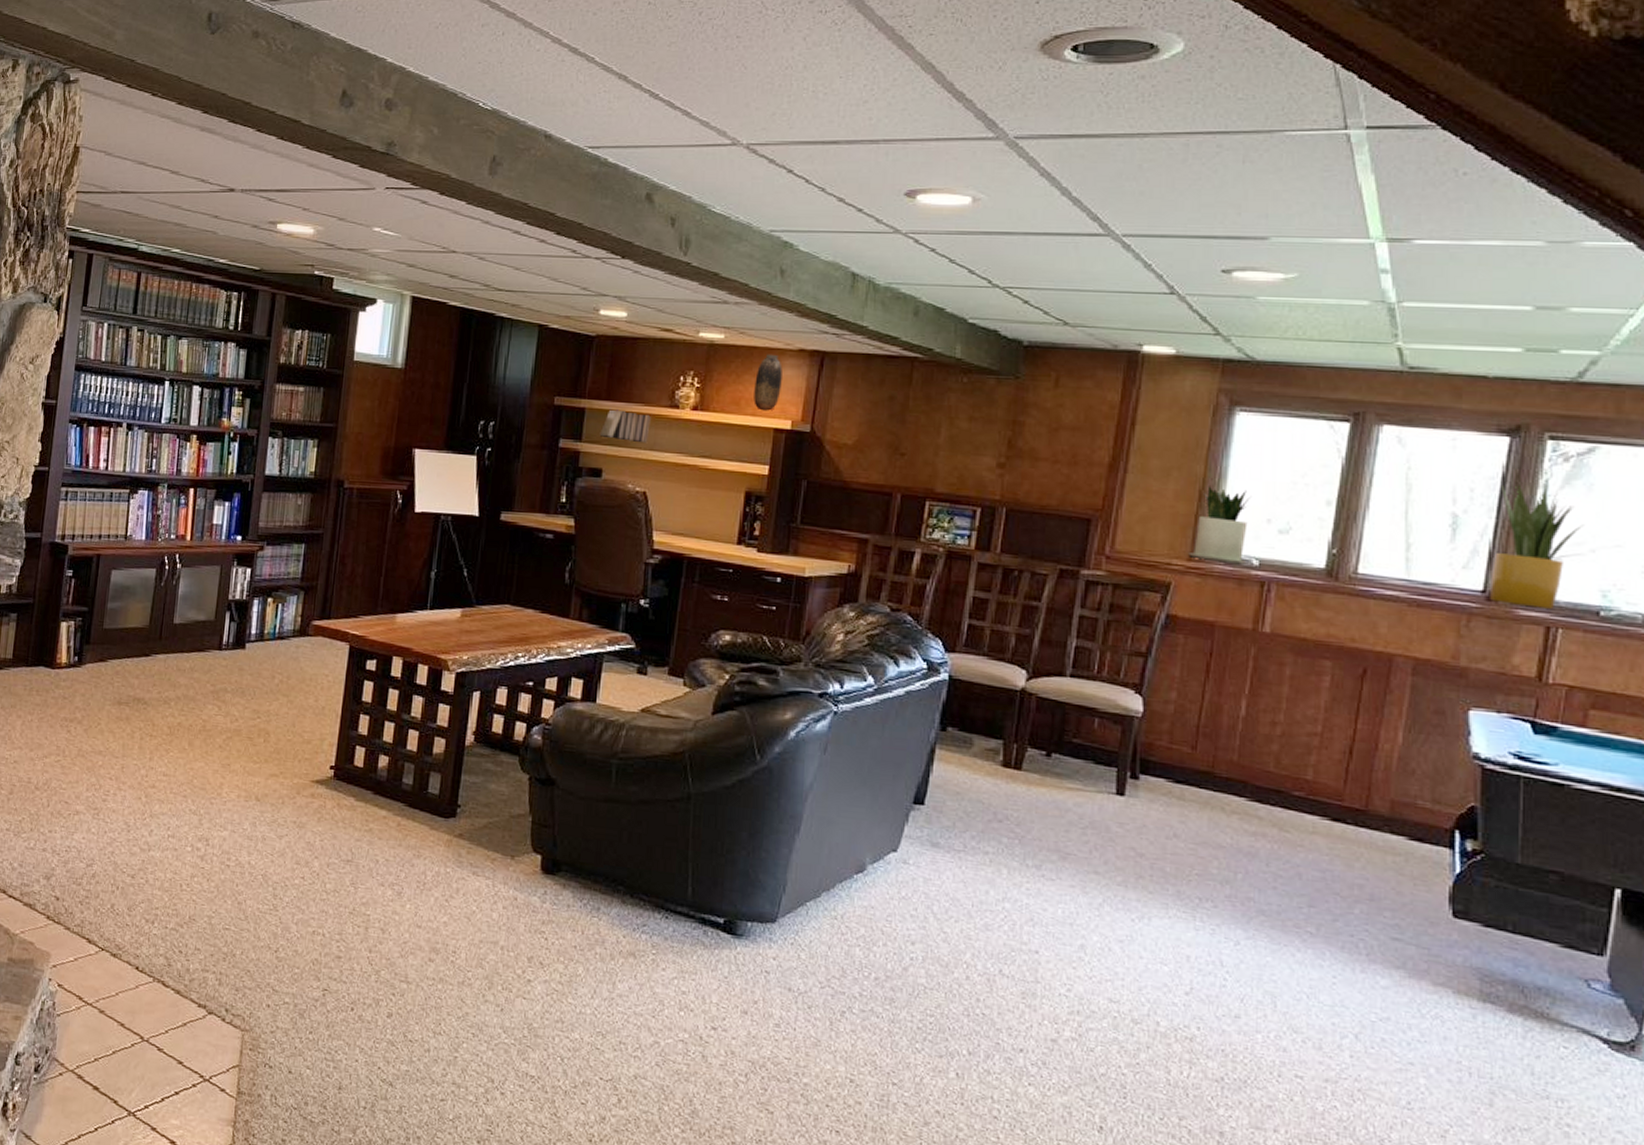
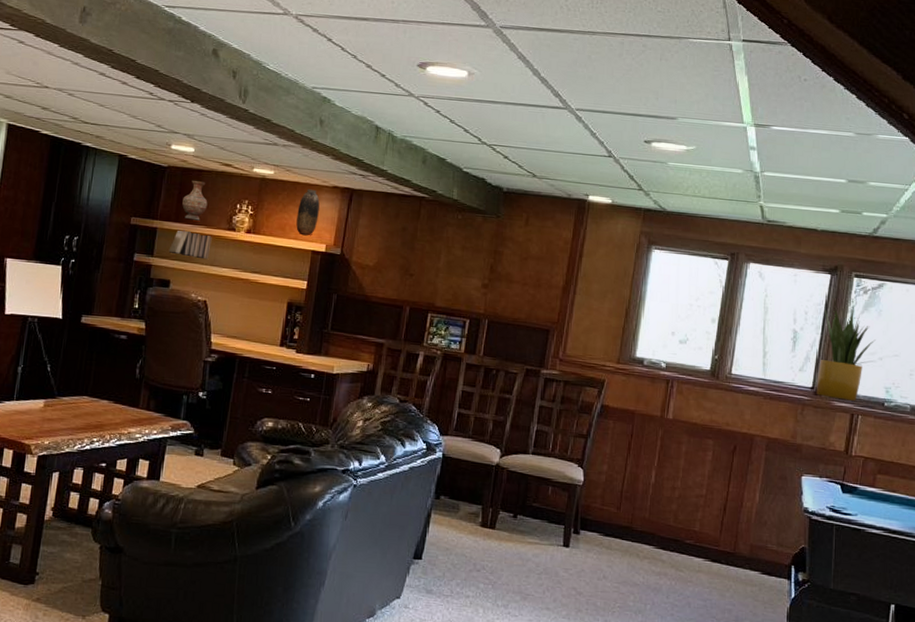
vase: none [614,350,645,398] -> present [182,180,208,221]
planter: present [1188,486,1252,565] -> none [617,306,662,367]

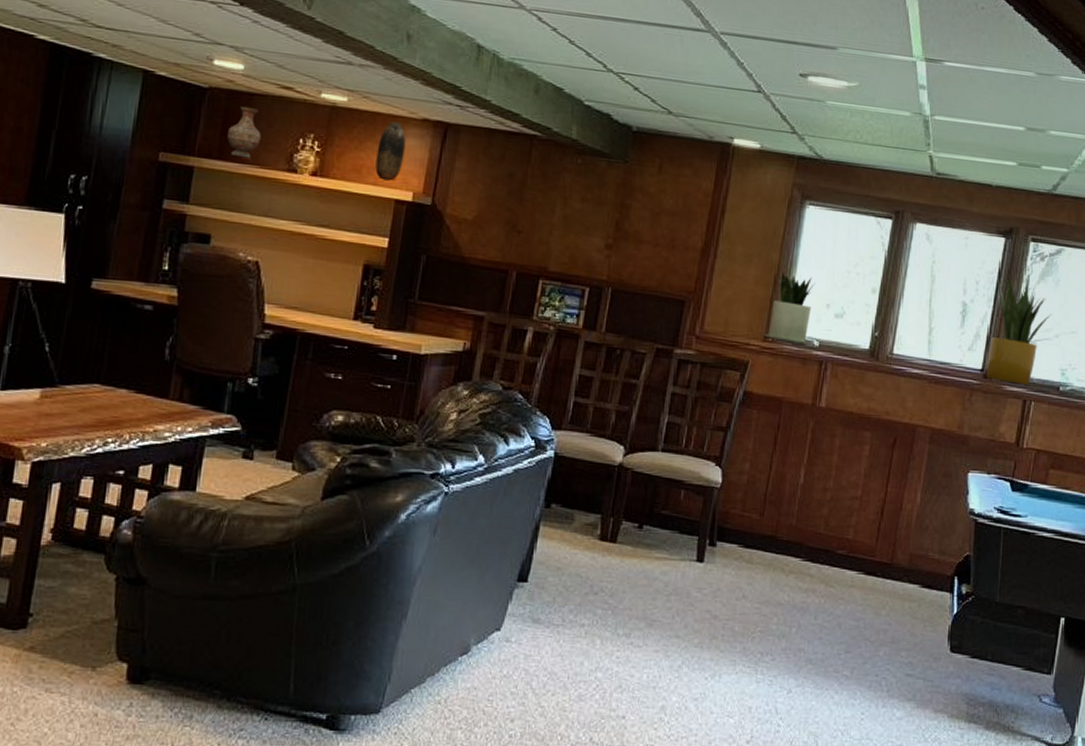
books: present [168,228,212,260] -> none [209,168,267,209]
planter: none [617,306,662,367] -> present [764,272,816,346]

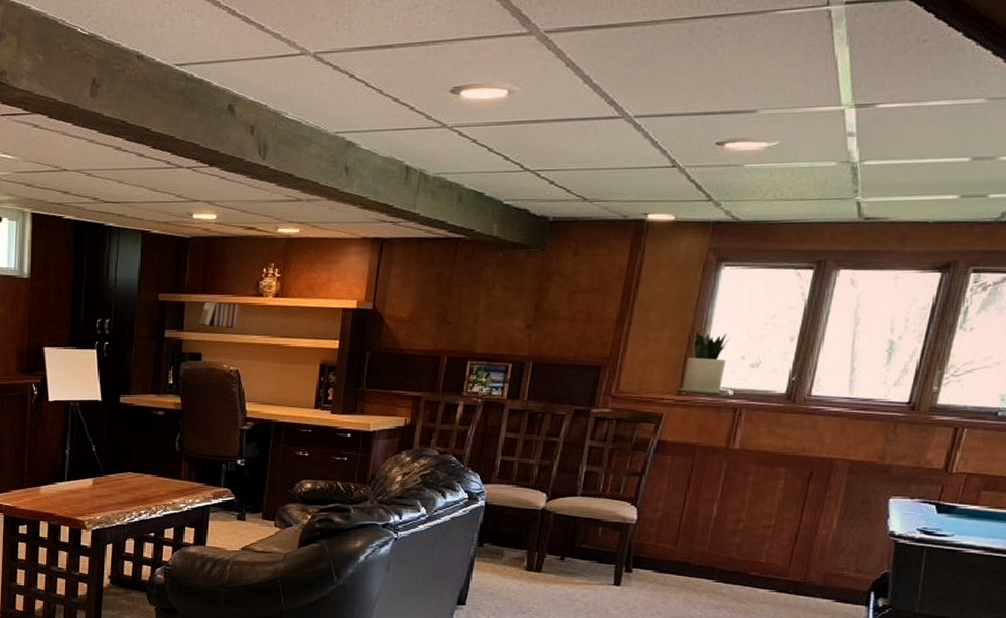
books: none [209,168,267,209] -> present [198,300,240,329]
vase: present [227,105,262,159] -> none [208,248,234,290]
vase: present [375,121,406,181] -> none [325,243,349,294]
planter: present [986,279,1052,386] -> none [913,310,993,414]

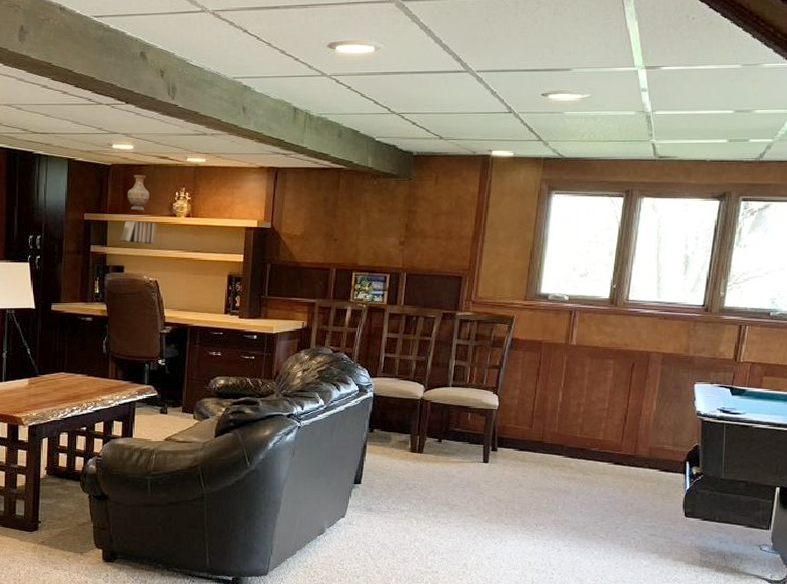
vase: none [208,248,234,290] -> present [127,174,150,211]
planter: present [678,332,731,396] -> none [525,248,563,301]

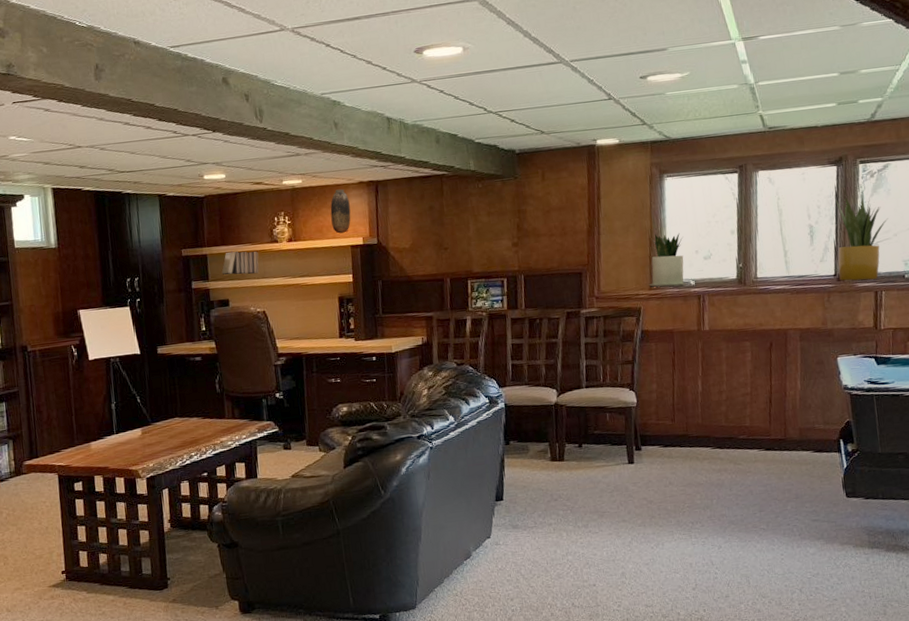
vase: present [127,174,150,211] -> none [224,203,248,241]
vase: none [229,171,249,214] -> present [330,189,351,234]
planter: none [525,248,563,301] -> present [649,232,687,288]
planter: none [707,231,762,314] -> present [836,194,888,281]

